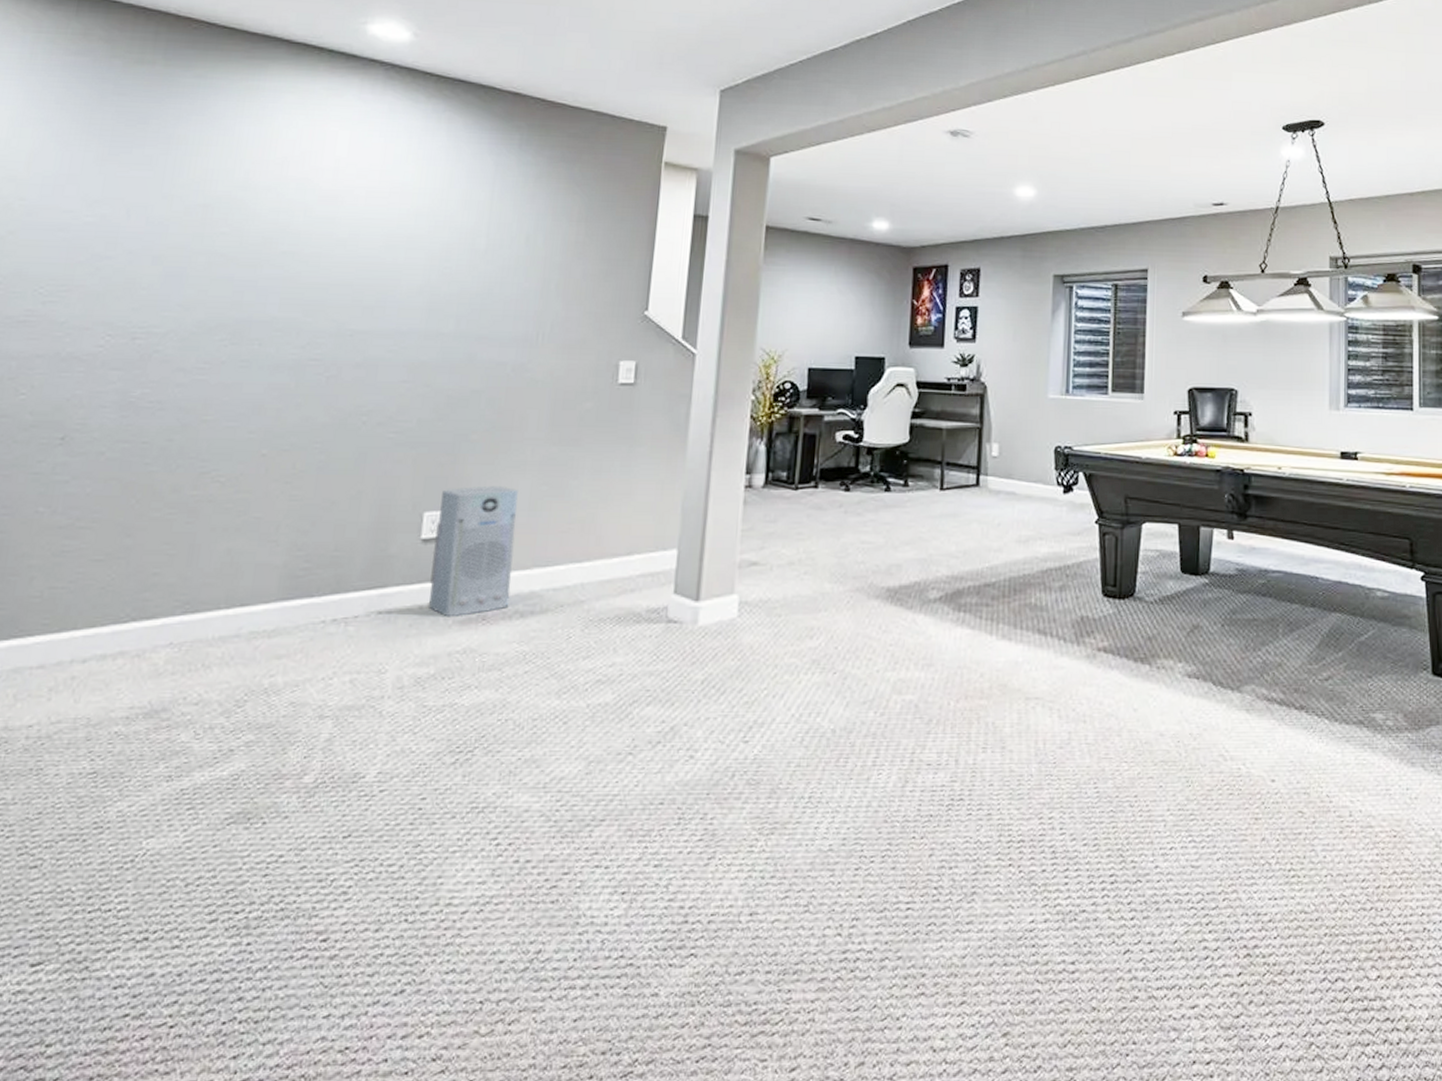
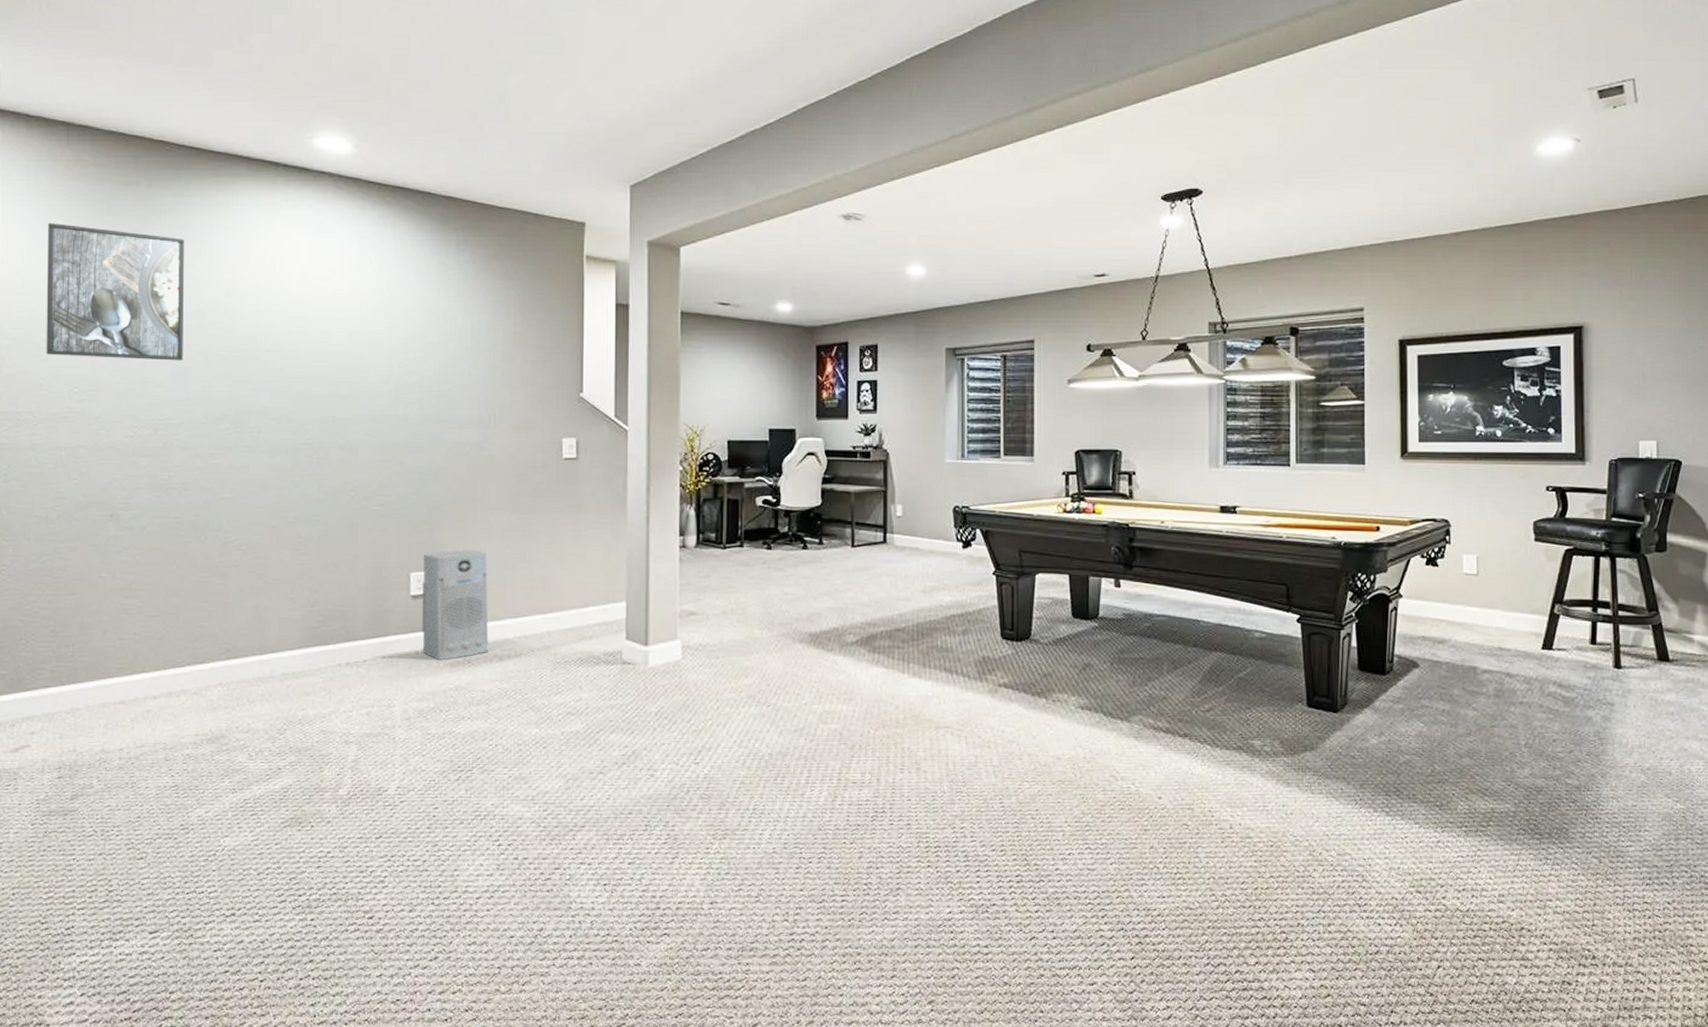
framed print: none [11,100,202,261] -> present [46,222,185,361]

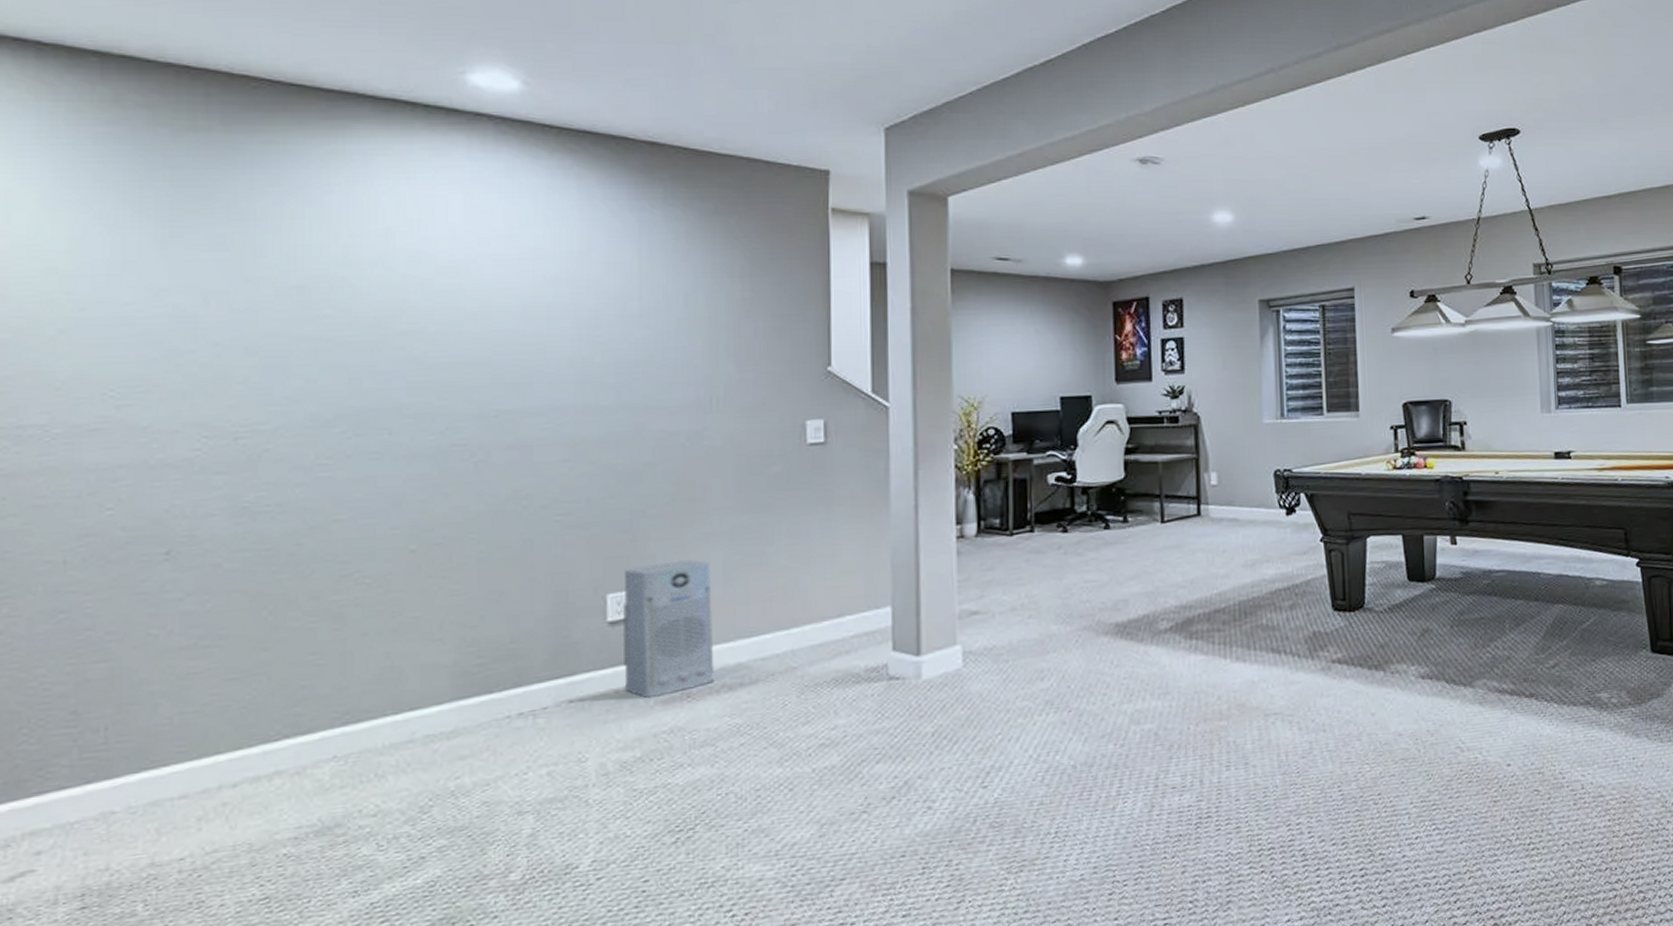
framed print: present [46,222,185,361] -> none [65,178,281,351]

